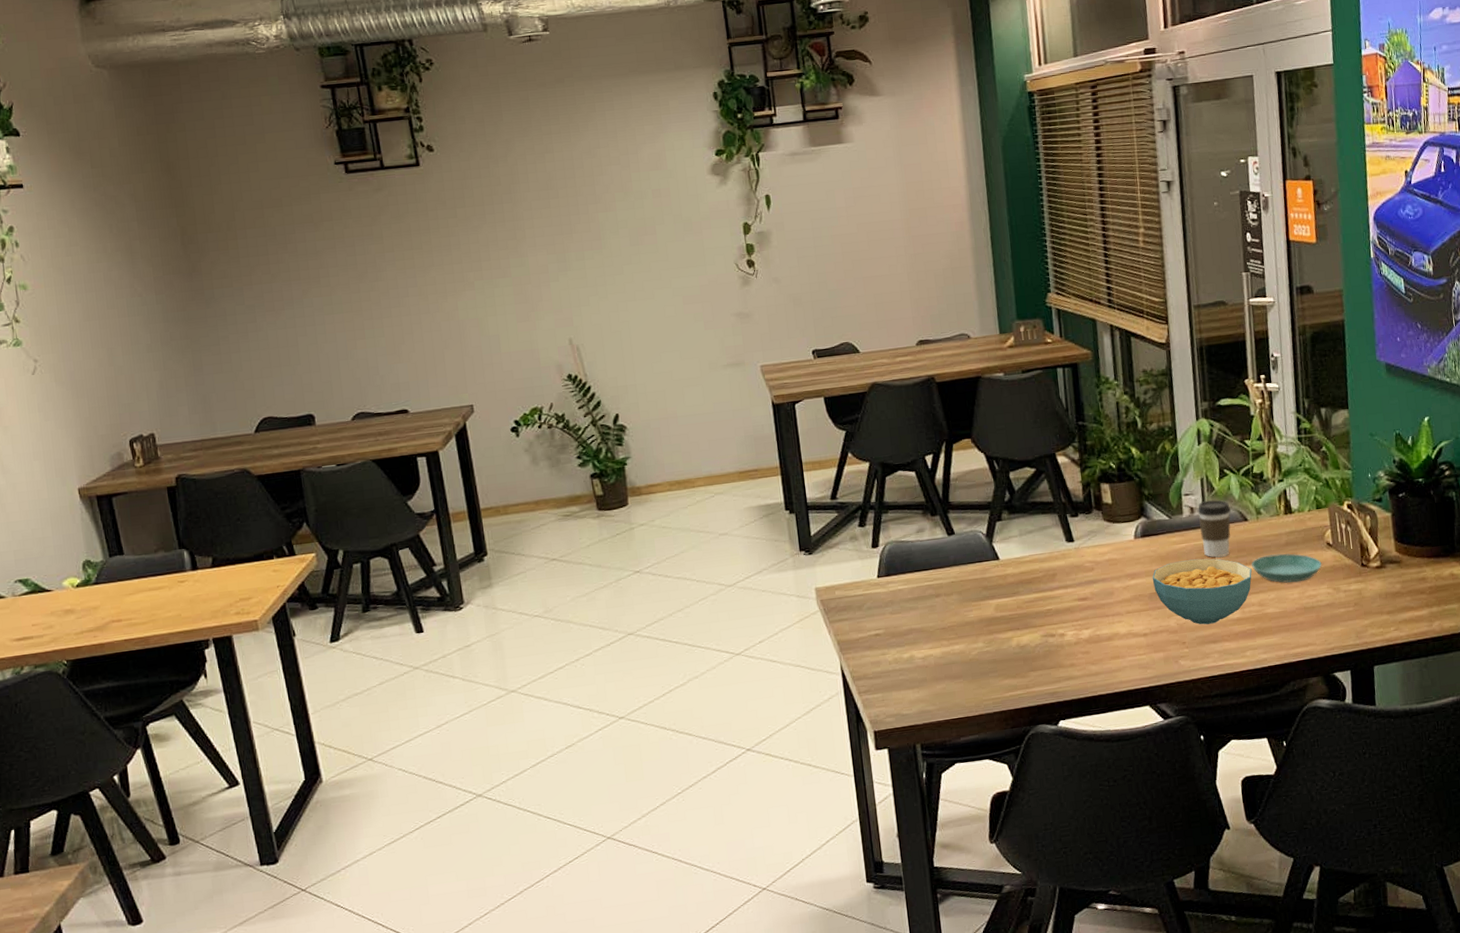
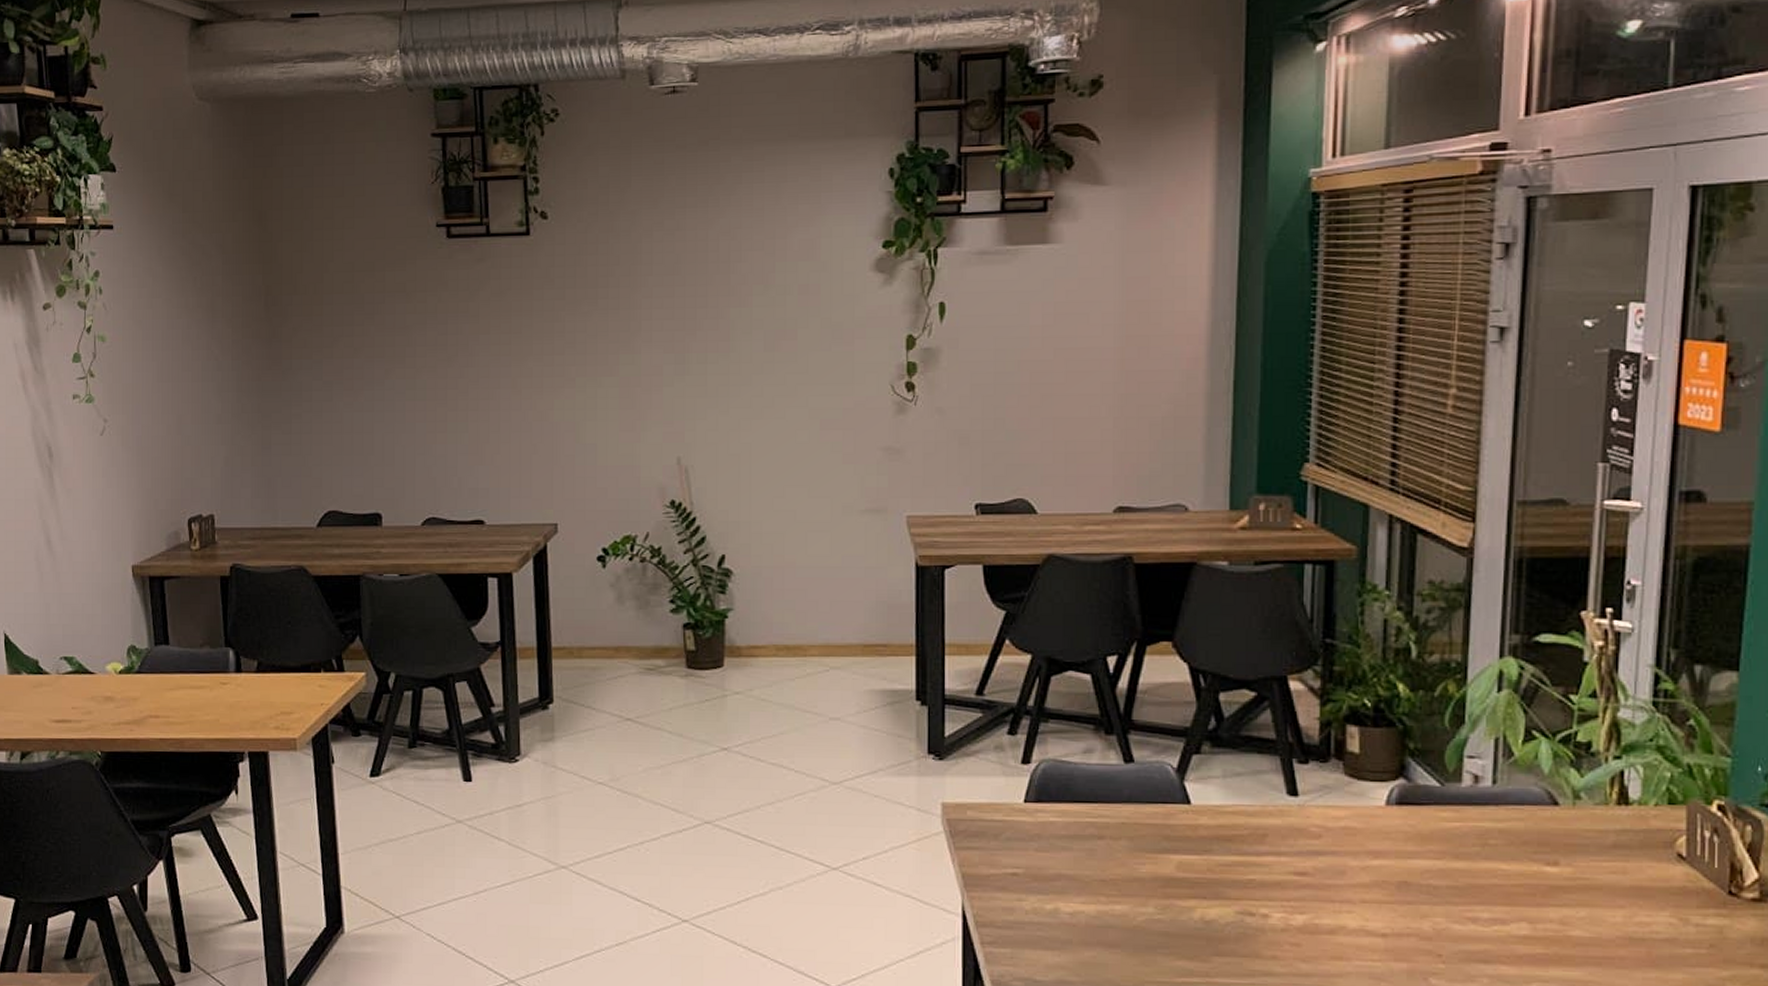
cereal bowl: present [1152,558,1252,625] -> none [1404,845,1555,937]
coffee cup: present [1197,500,1231,558] -> none [1484,770,1536,850]
saucer: present [1252,553,1322,583] -> none [1557,857,1666,902]

